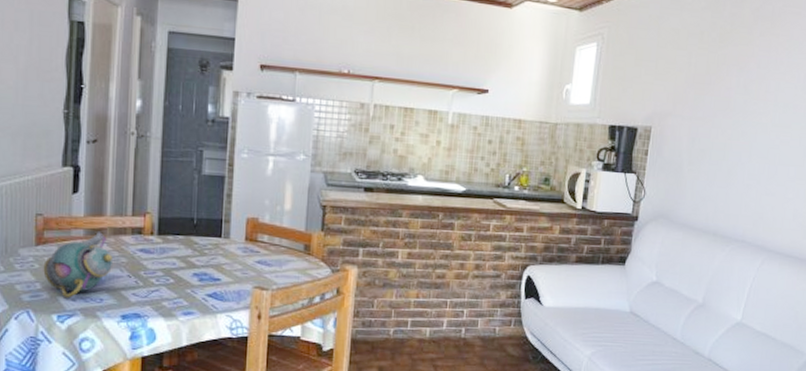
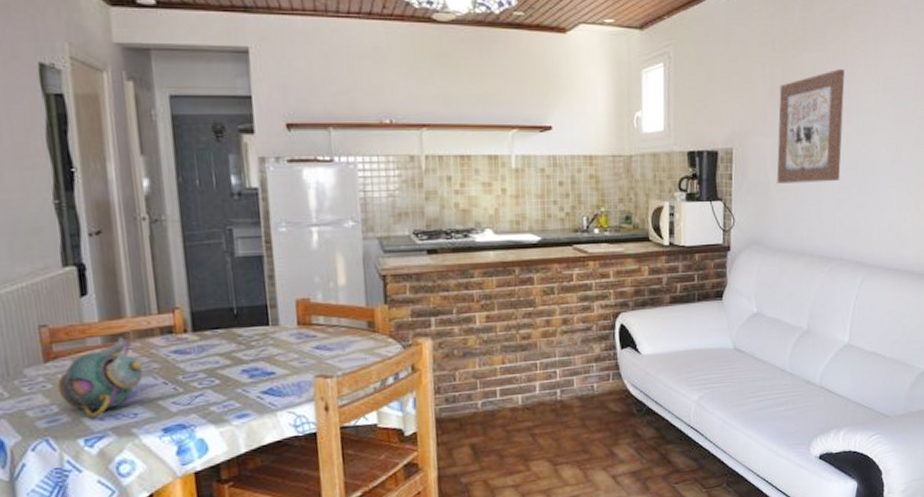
wall art: none [689,63,767,168] -> present [776,69,845,184]

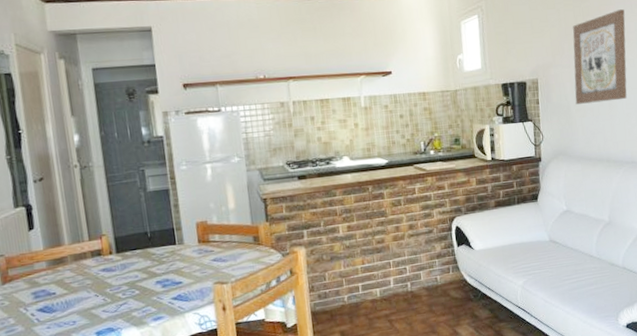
teapot: present [57,337,143,419] -> none [13,261,79,328]

